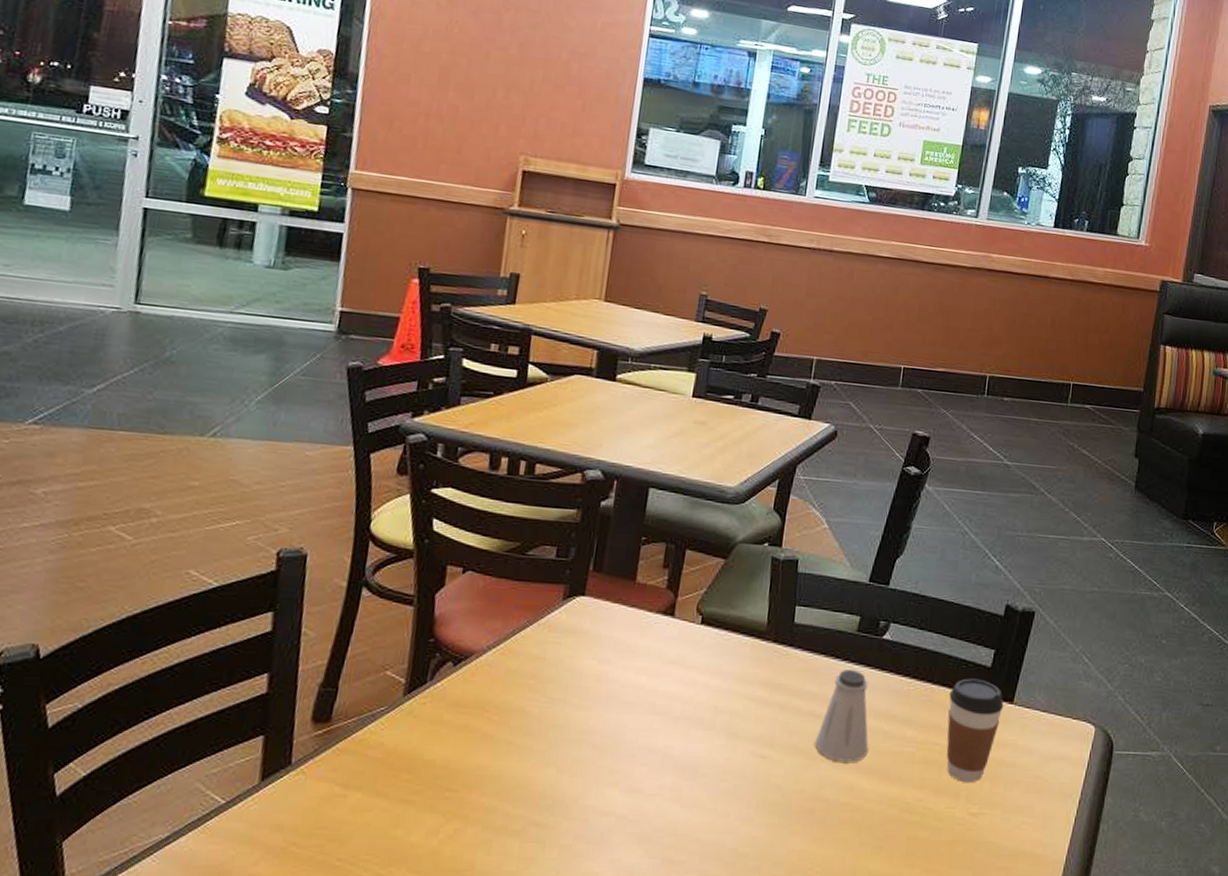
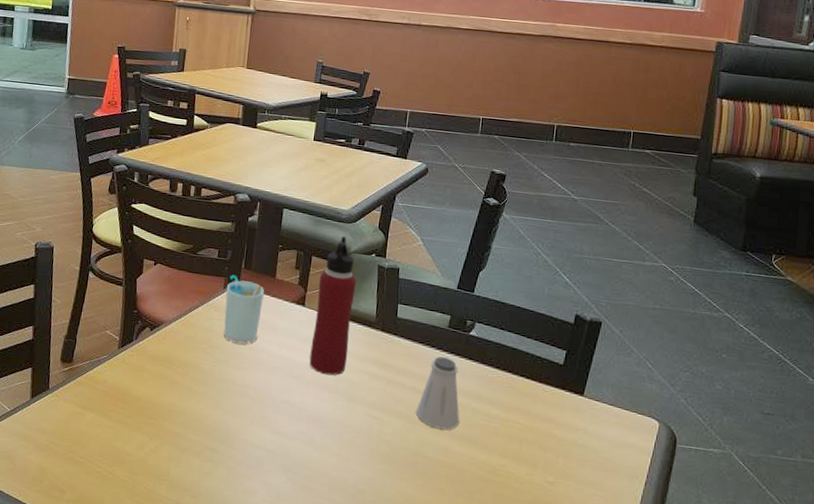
cup: none [560,580,620,675] -> present [223,275,264,345]
water bottle: none [678,521,744,707] -> present [309,236,357,376]
coffee cup: present [946,678,1004,782] -> none [525,372,576,457]

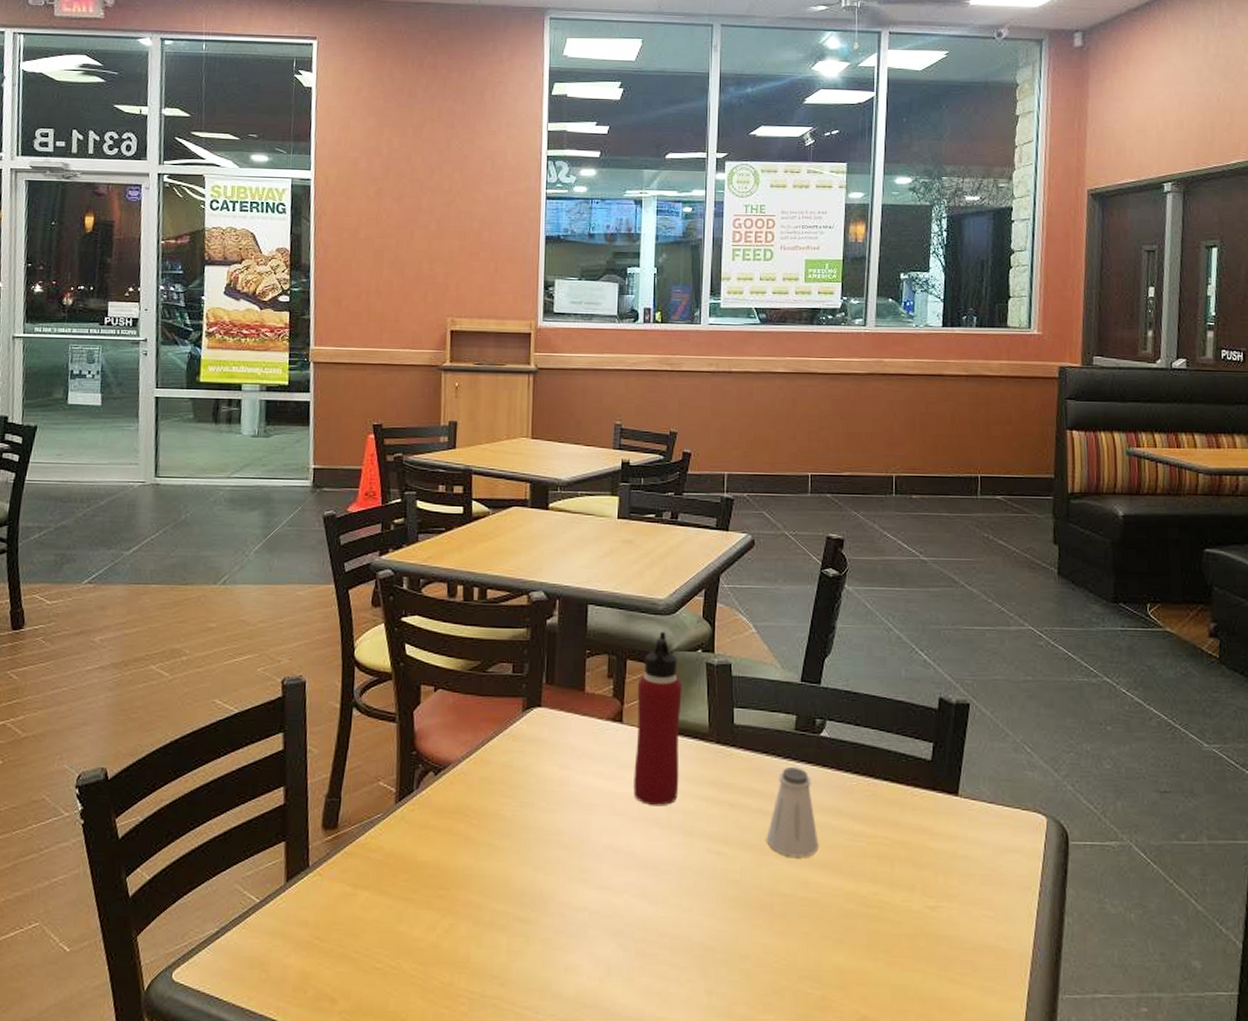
cup: present [223,275,264,345] -> none [525,693,572,780]

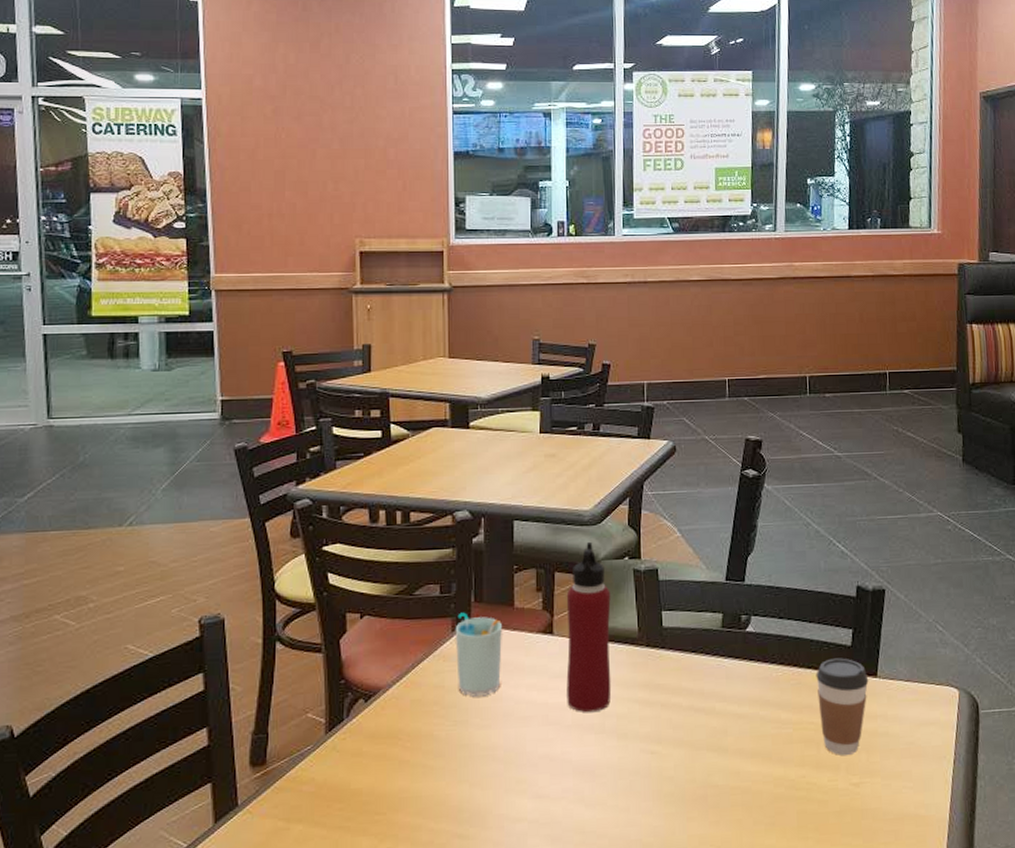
cup: none [525,693,572,780] -> present [456,612,502,697]
saltshaker: present [766,767,819,857] -> none [698,663,748,749]
coffee cup: none [892,772,949,875] -> present [816,658,869,755]

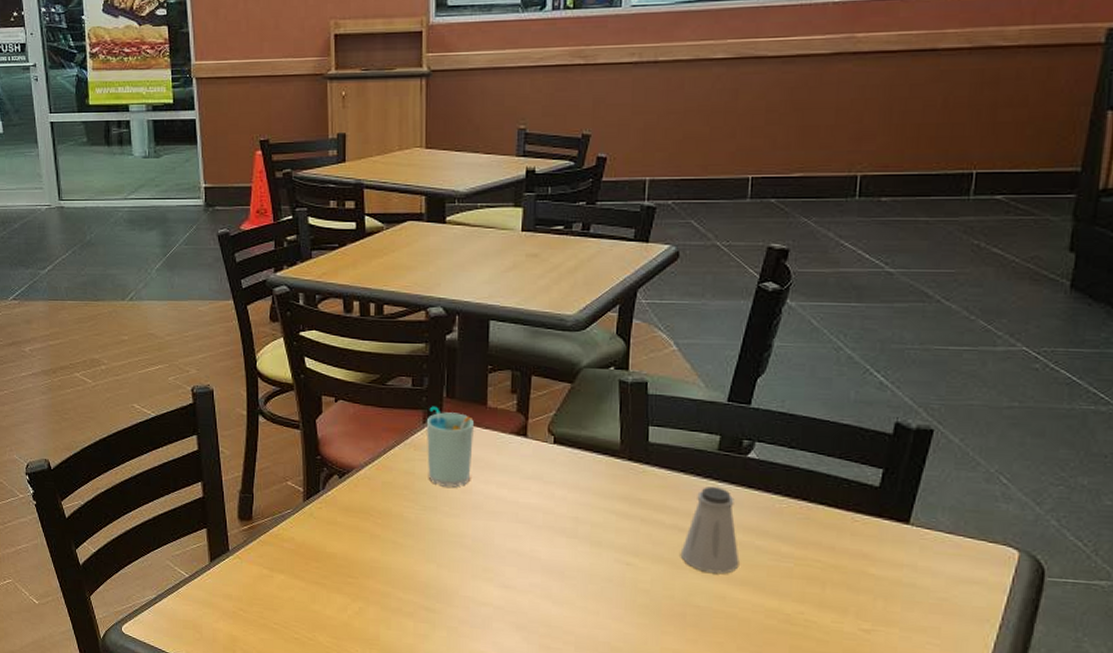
water bottle: present [566,541,612,713] -> none [538,347,592,517]
saltshaker: none [698,663,748,749] -> present [680,487,740,573]
coffee cup: present [816,658,869,755] -> none [829,497,898,600]

